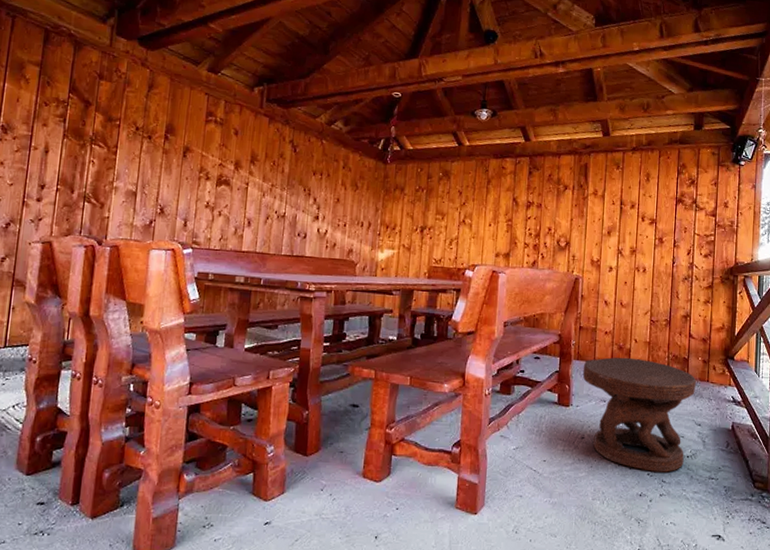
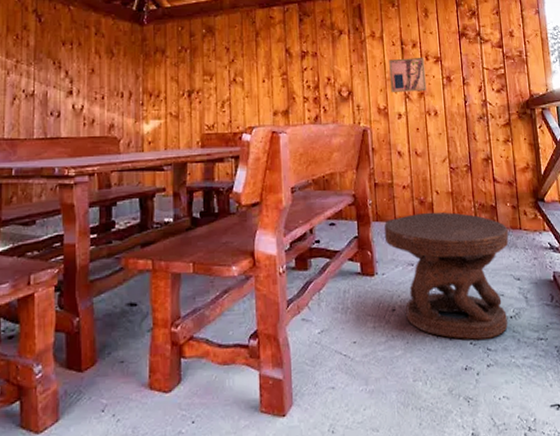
wall art: none [605,217,641,250] -> present [389,57,427,92]

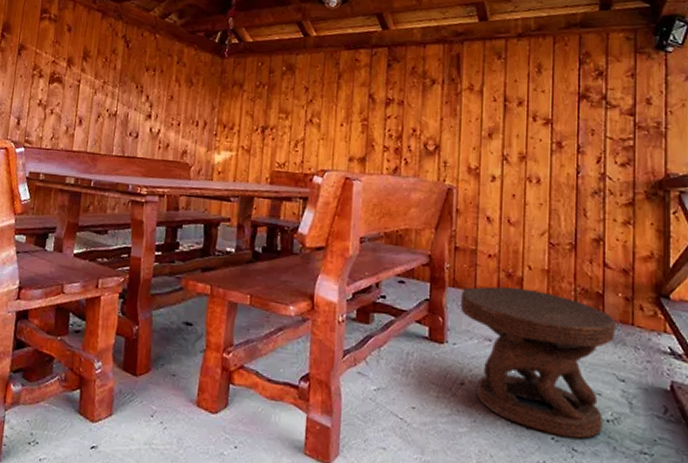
wall art: present [389,57,427,92] -> none [486,116,531,156]

